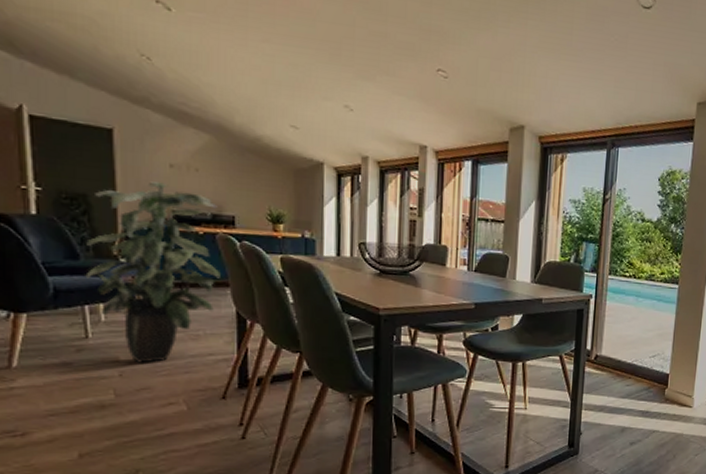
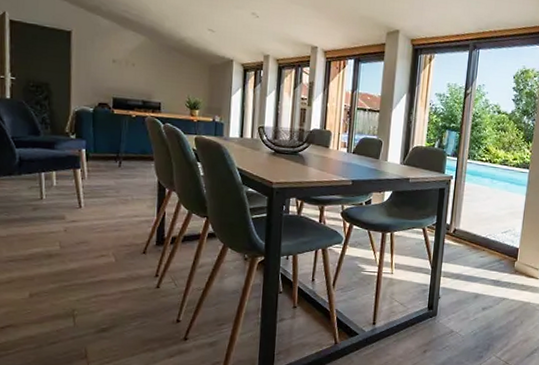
indoor plant: present [85,181,220,363] -> none [43,74,148,222]

